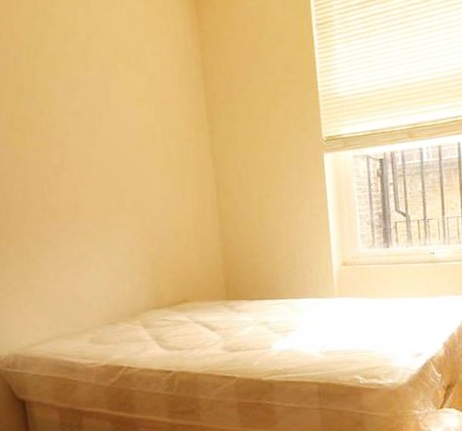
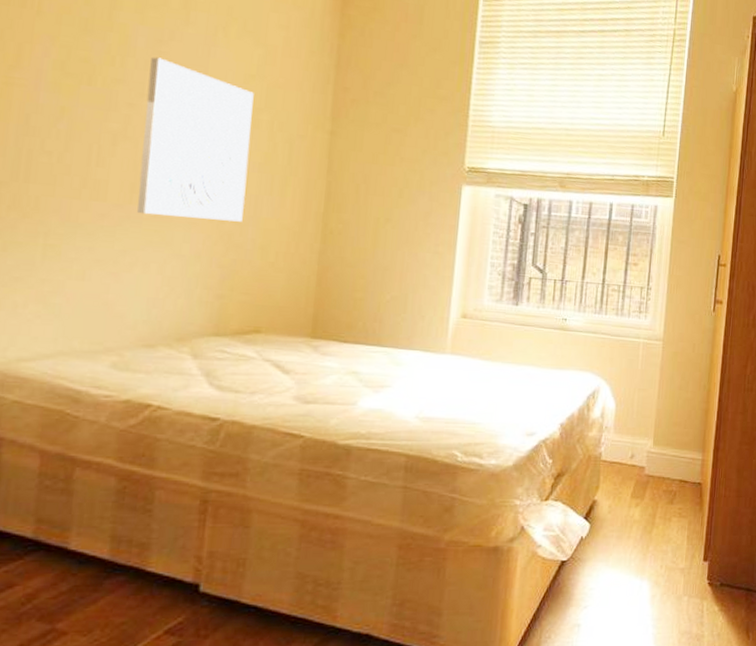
wall art: none [68,101,158,226] -> present [137,57,254,222]

